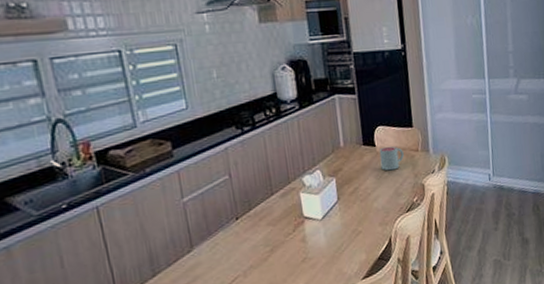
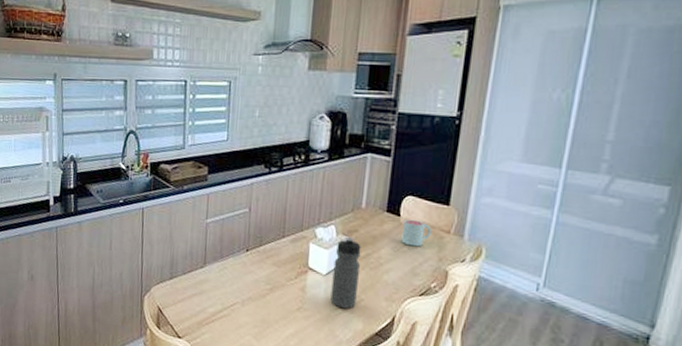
water bottle: none [326,176,355,246] -> present [330,236,361,309]

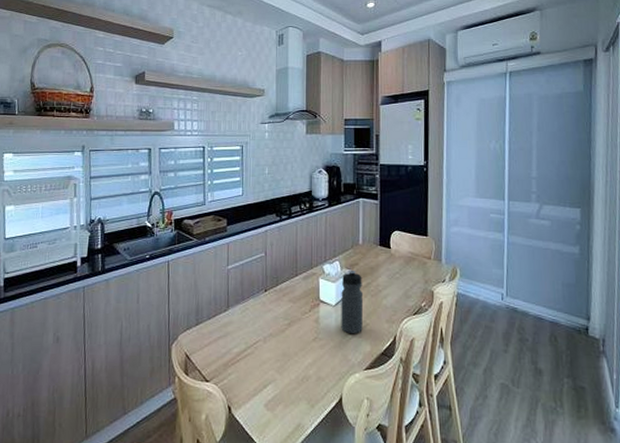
mug: present [401,219,431,247] -> none [393,250,416,273]

